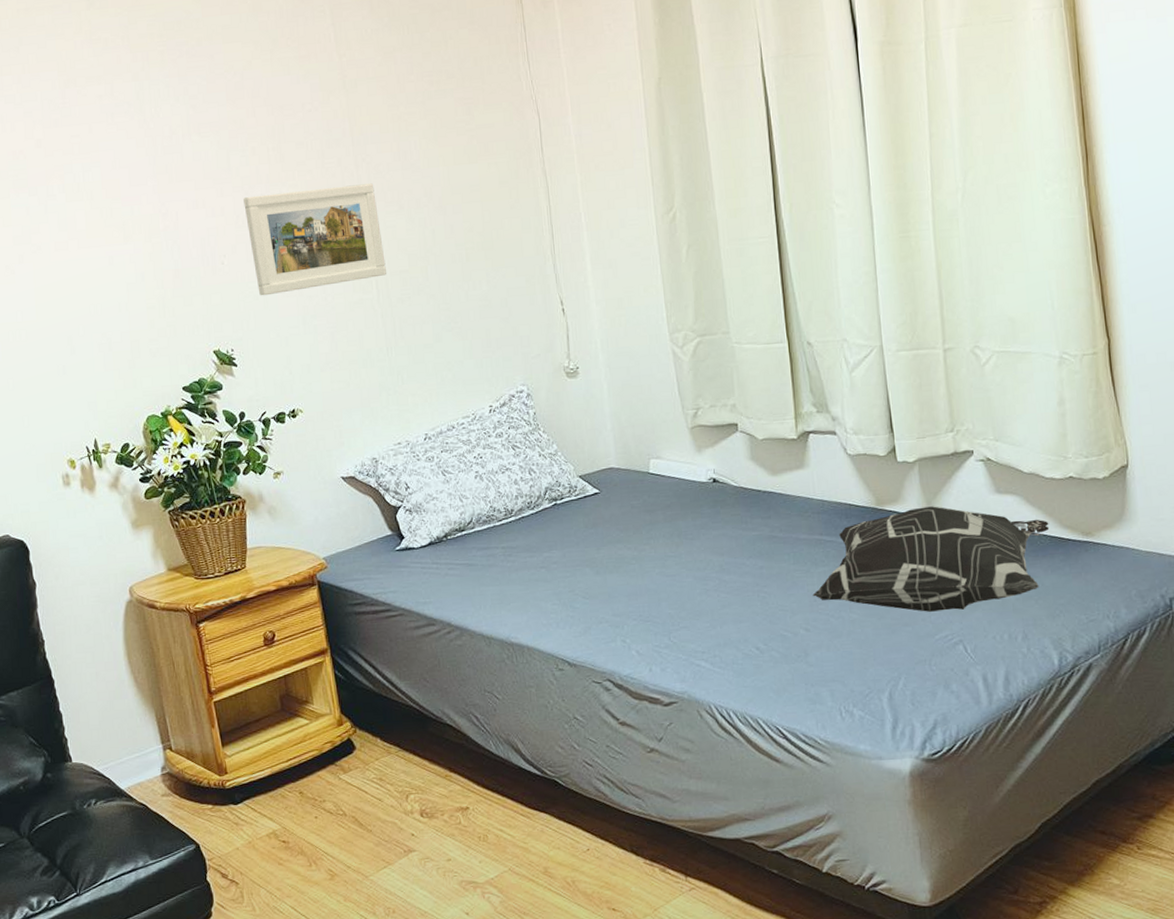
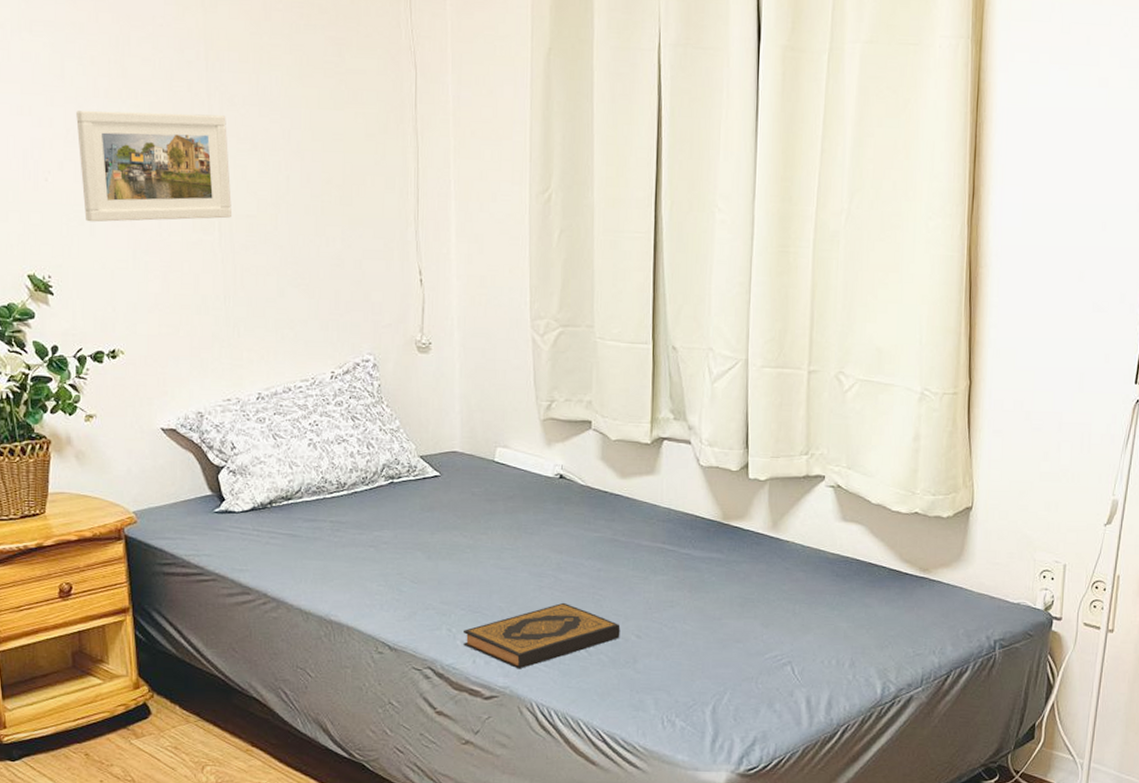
hardback book: none [637,603,789,673] -> present [463,602,620,669]
decorative pillow: present [812,506,1050,612] -> none [648,526,890,632]

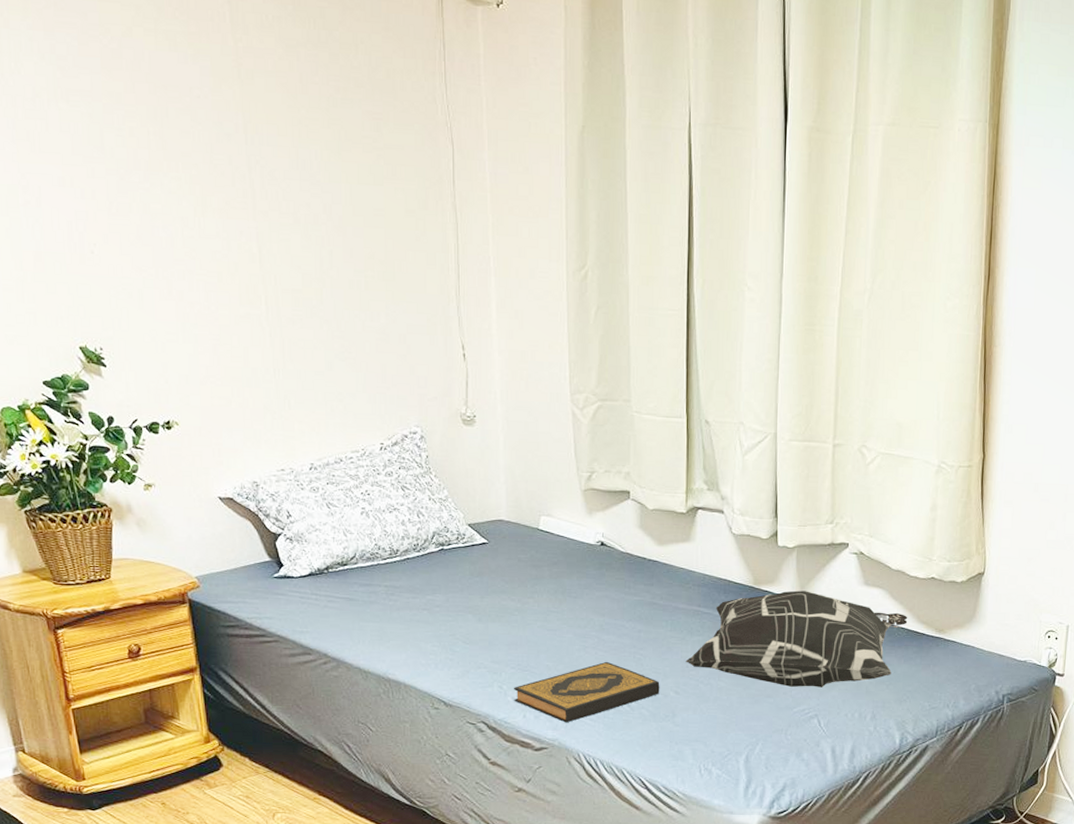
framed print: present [76,110,233,222] -> none [118,182,278,295]
decorative pillow: none [648,526,890,632] -> present [685,590,908,688]

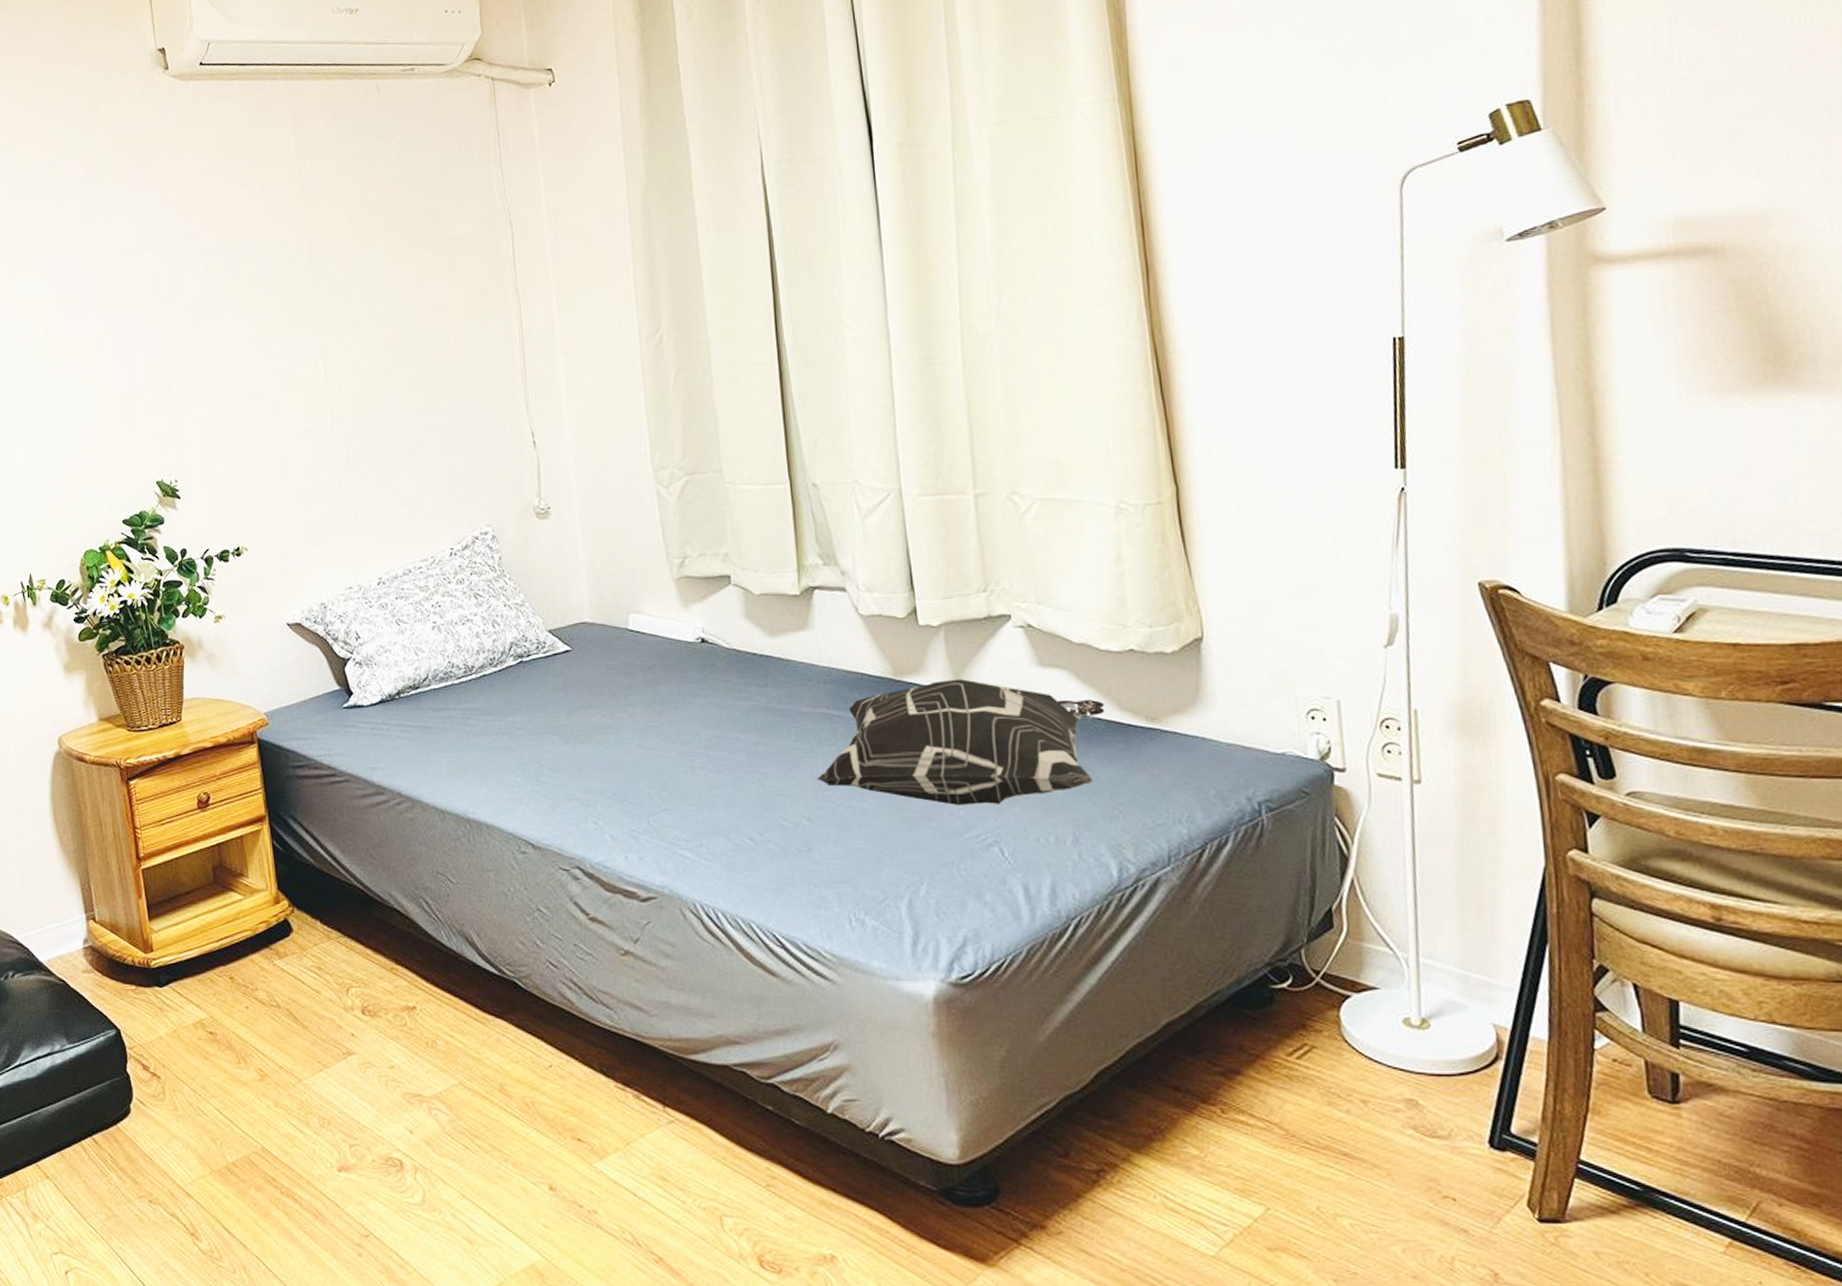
hardback book: present [514,661,660,723] -> none [611,784,789,865]

